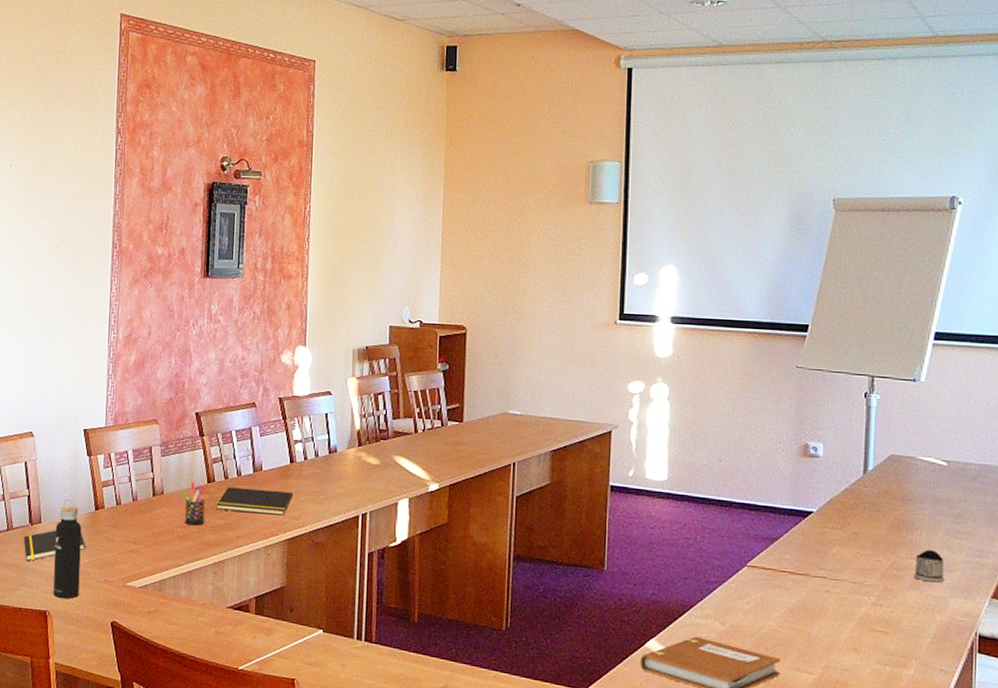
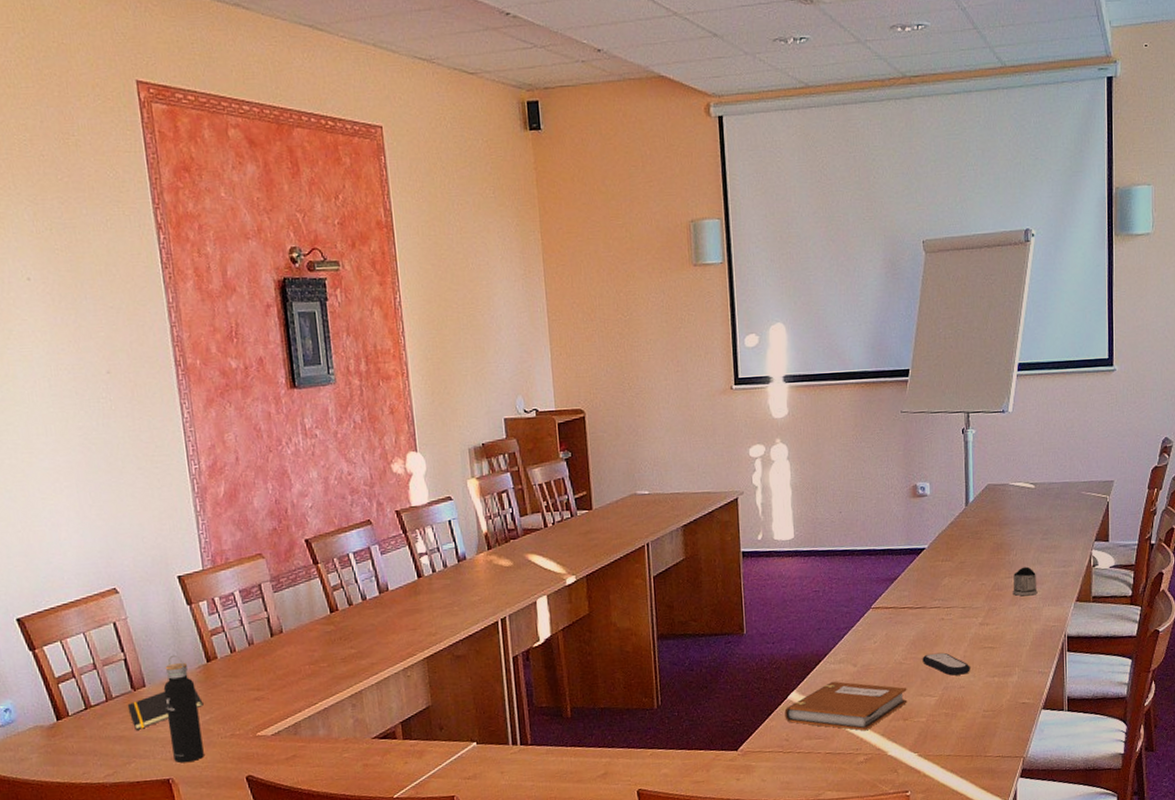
pen holder: present [181,482,205,526] -> none [302,614,333,661]
notepad: present [216,487,293,516] -> none [343,609,426,639]
remote control: none [801,626,857,656] -> present [922,652,970,676]

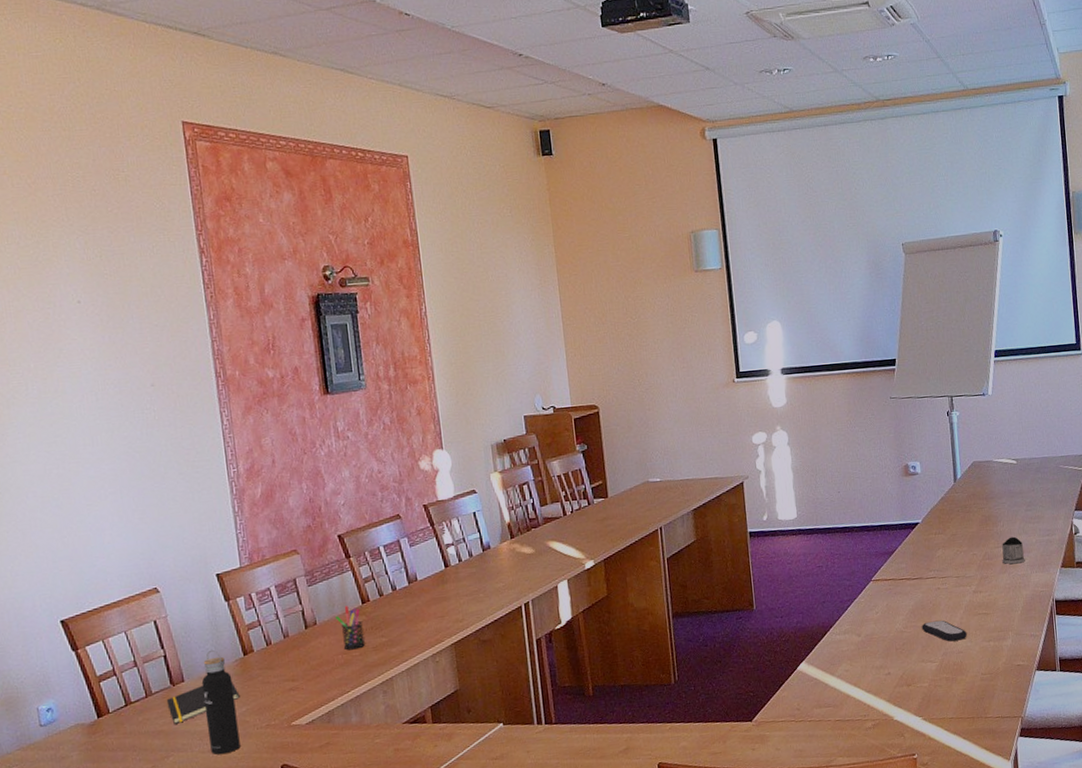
pen holder: none [302,614,333,661] -> present [335,606,365,650]
notebook: present [784,681,908,731] -> none [795,651,910,698]

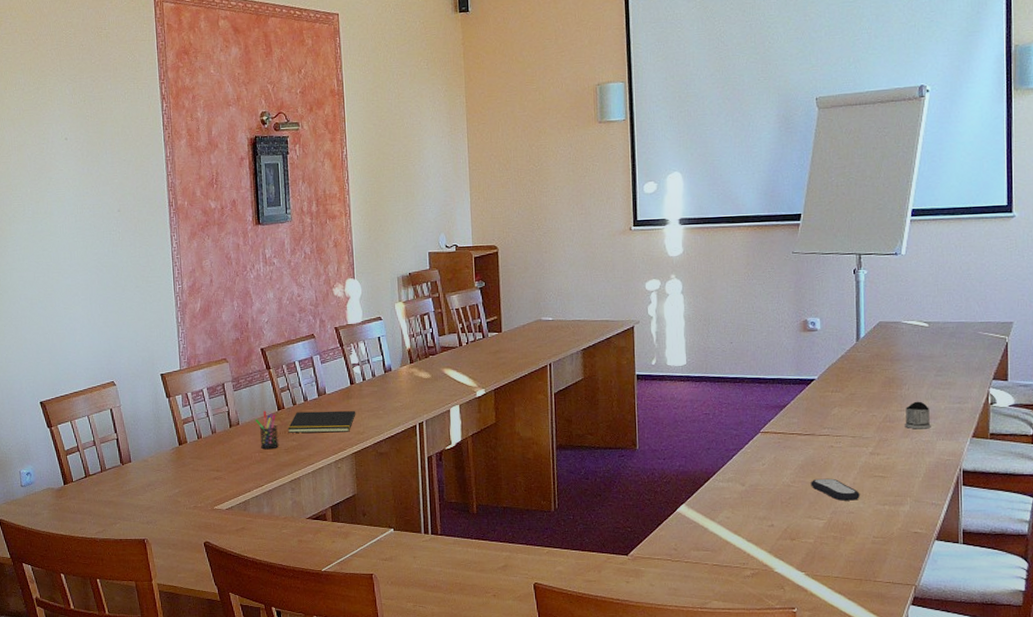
notepad: present [166,681,240,724] -> none [116,466,174,497]
water bottle: present [201,650,240,755] -> none [144,438,172,526]
notepad: none [374,597,453,629] -> present [287,410,356,433]

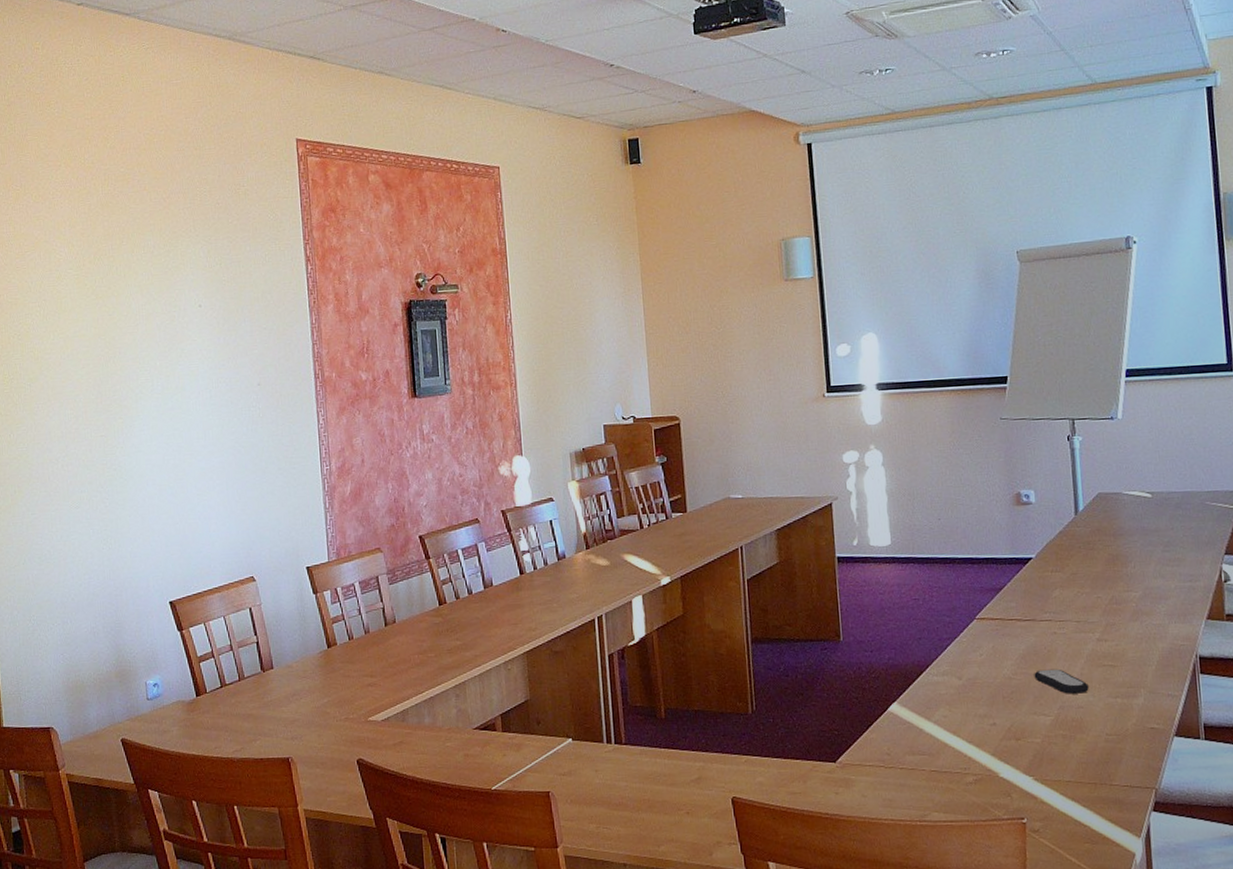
pen holder: present [255,411,278,450] -> none [413,606,440,651]
notepad: present [287,410,356,433] -> none [450,604,527,631]
tea glass holder: present [905,401,931,429] -> none [1133,580,1162,612]

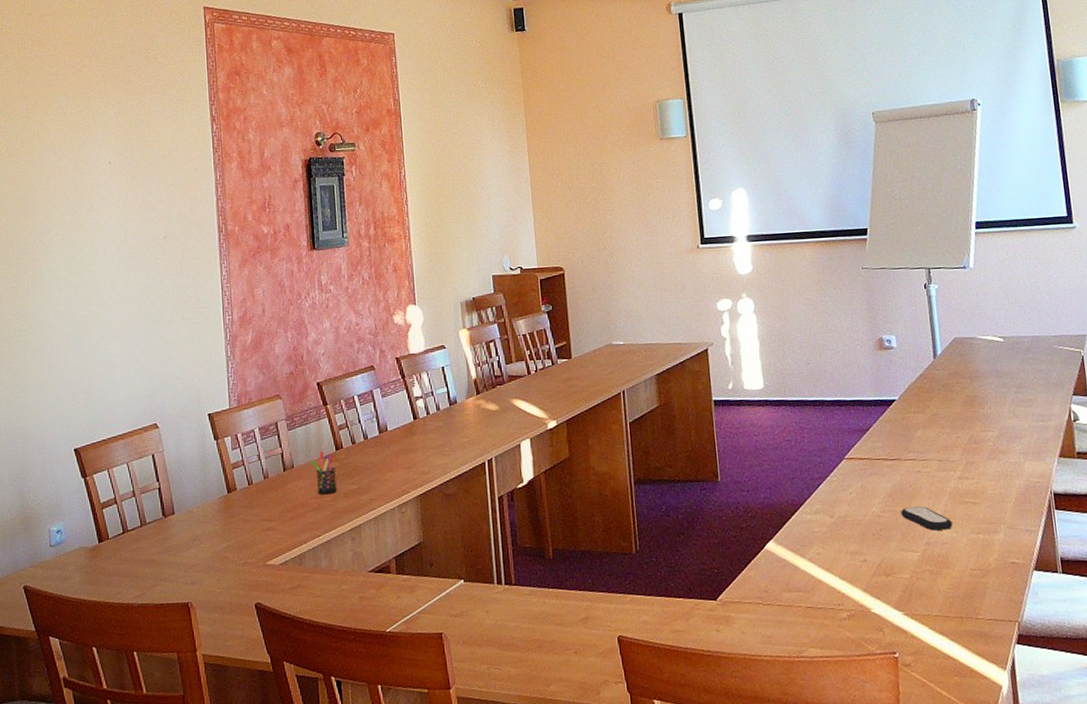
pen holder: none [413,606,440,651] -> present [311,451,337,495]

